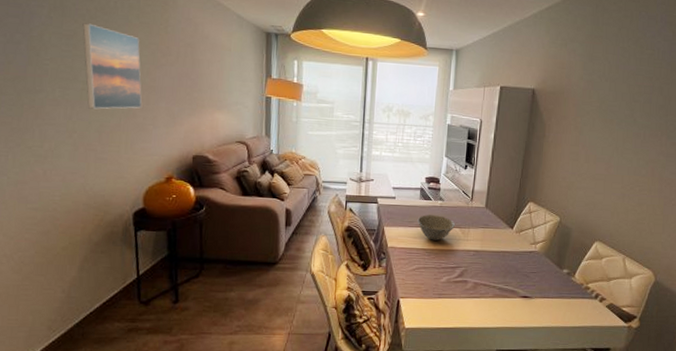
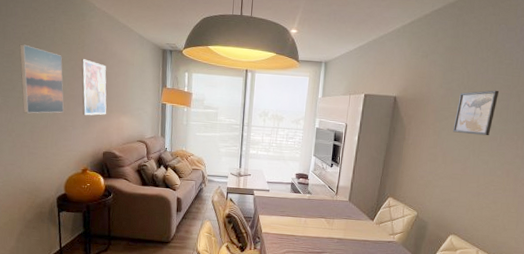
wall art: none [164,42,197,112] -> present [81,59,107,116]
bowl: present [417,215,455,241] -> none [288,206,321,229]
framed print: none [595,82,642,132] -> present [452,90,500,136]

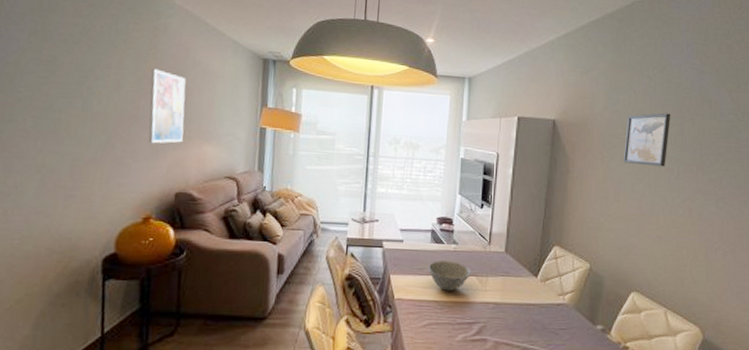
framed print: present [19,44,64,114] -> none [61,48,125,141]
bowl: none [288,206,321,229] -> present [428,261,471,291]

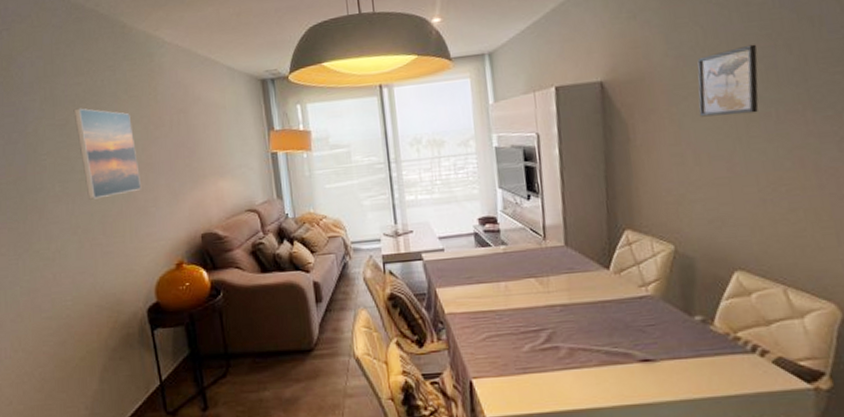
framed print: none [61,48,125,141] -> present [73,108,142,200]
wall art: present [148,69,186,144] -> none [155,112,198,189]
bowl: present [428,261,471,291] -> none [477,264,528,298]

